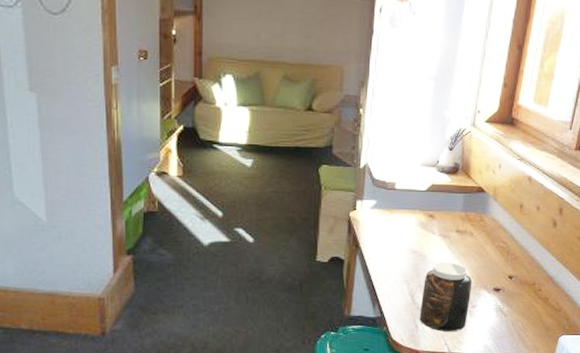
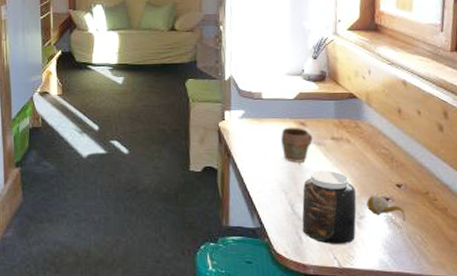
mug: none [409,219,439,254] -> present [281,127,313,163]
fruit: none [480,286,512,310] -> present [366,195,405,221]

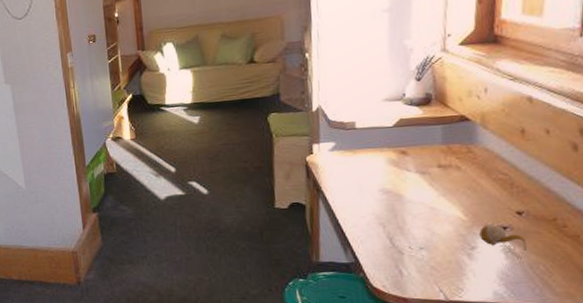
mug: present [281,127,313,163] -> none [378,156,415,194]
jar: present [302,171,357,244] -> none [402,201,468,277]

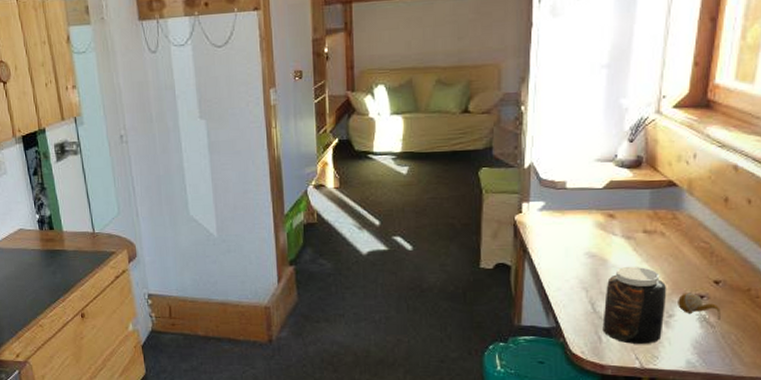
jar: none [402,201,468,277] -> present [602,267,667,344]

